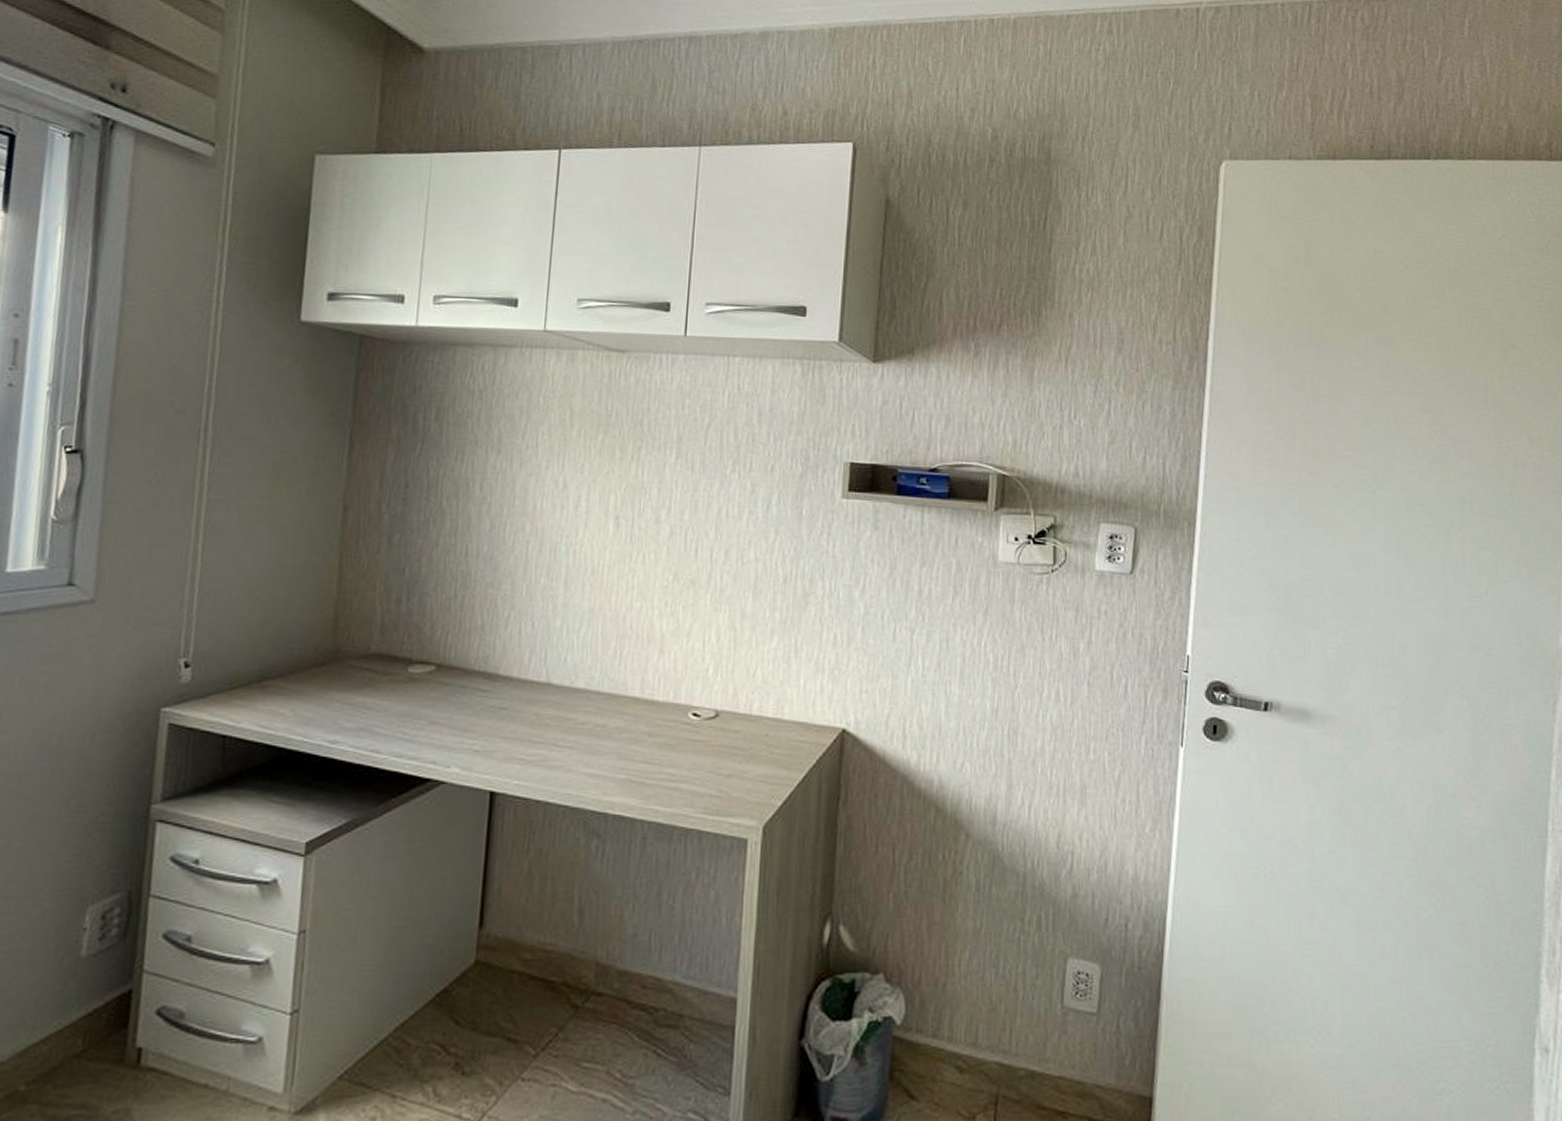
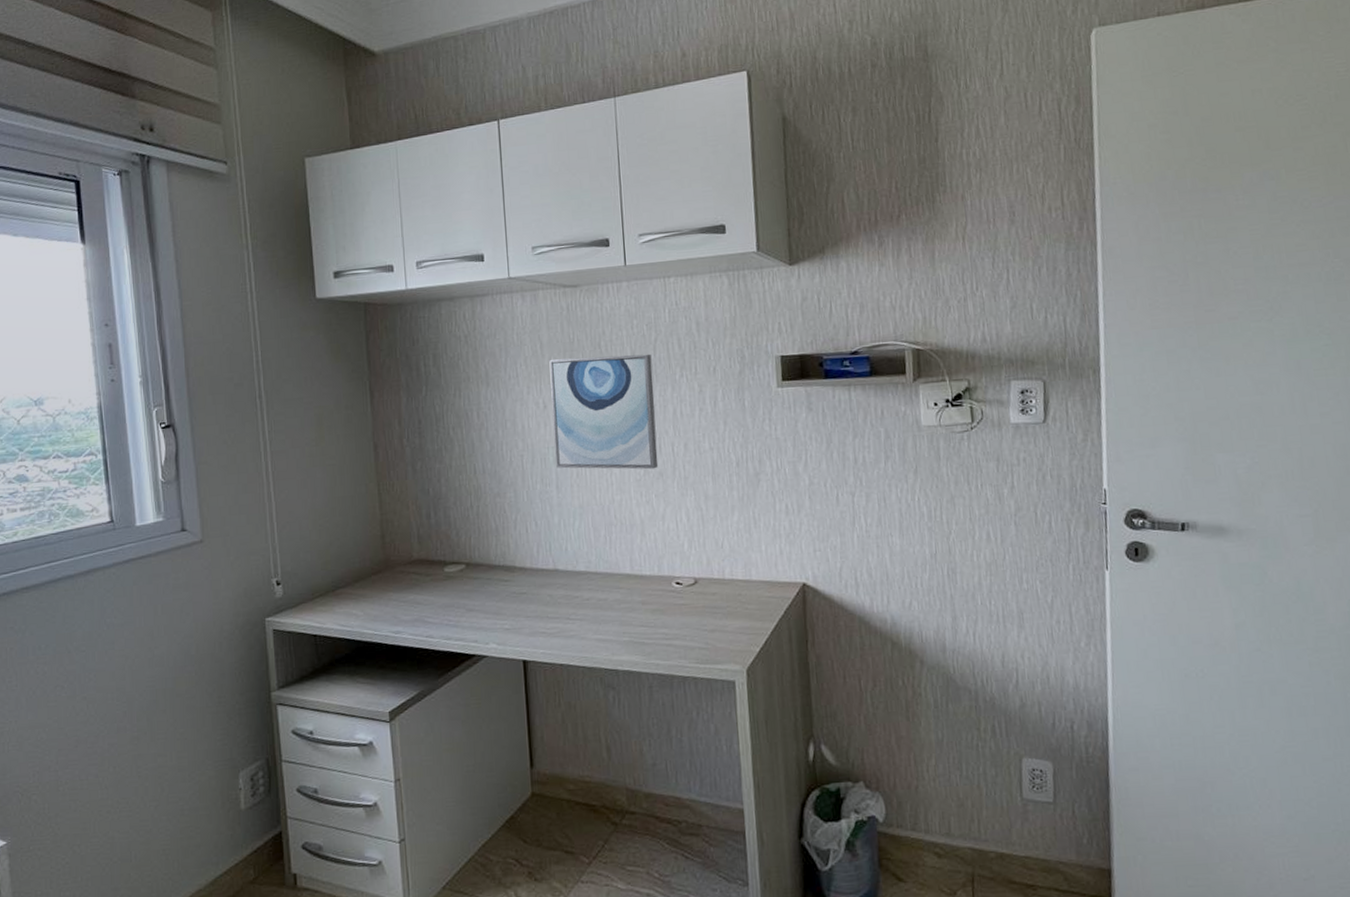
wall art: none [568,431,701,576] -> present [549,354,659,470]

